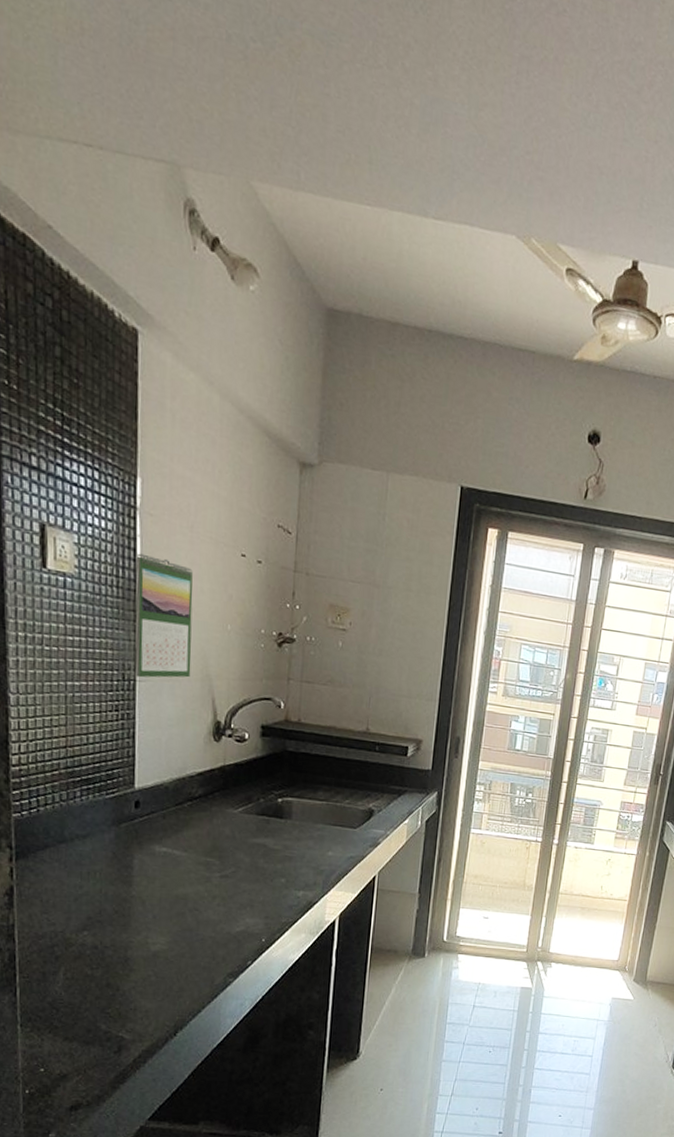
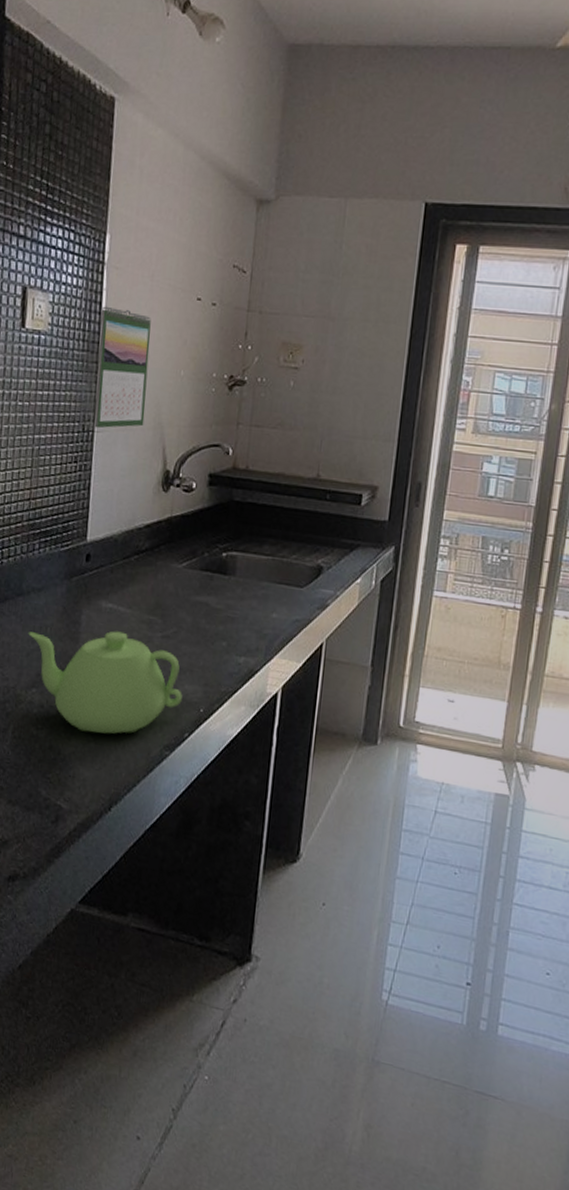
teapot: none [74,873,244,968] -> present [28,631,182,734]

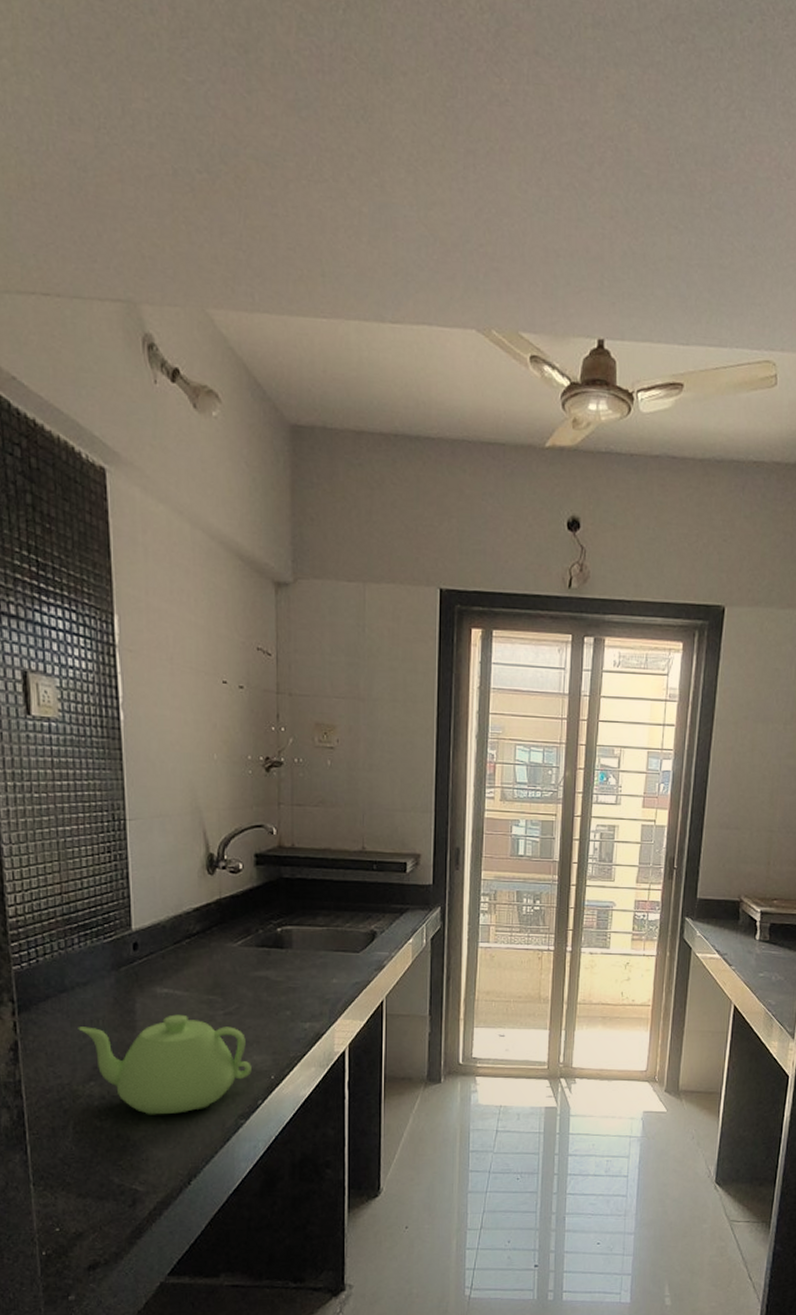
calendar: present [94,306,151,429] -> none [118,690,180,816]

